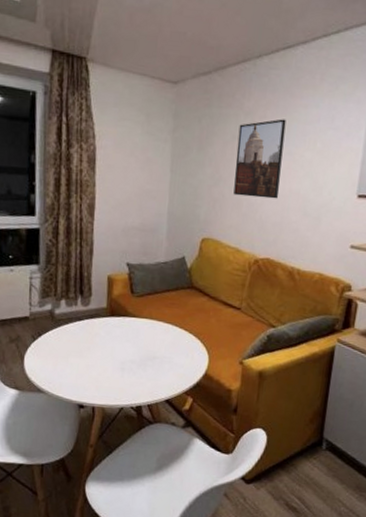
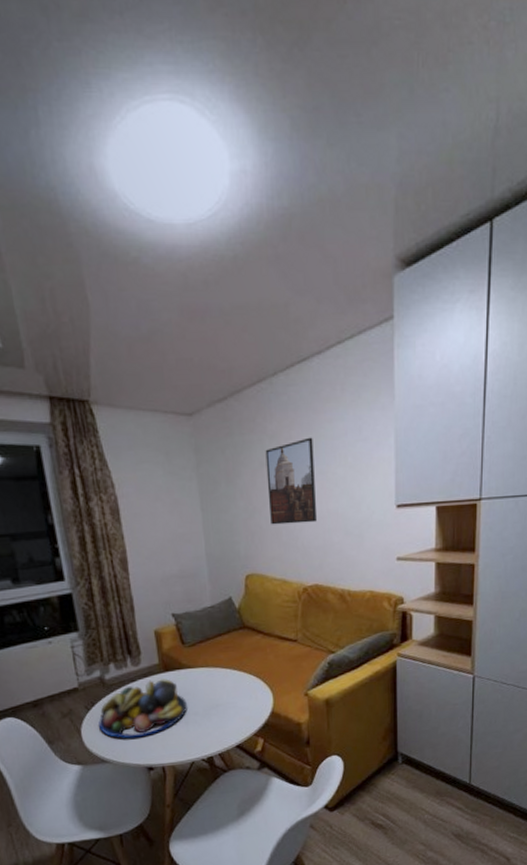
fruit bowl: none [41,322,126,375] -> present [98,679,187,739]

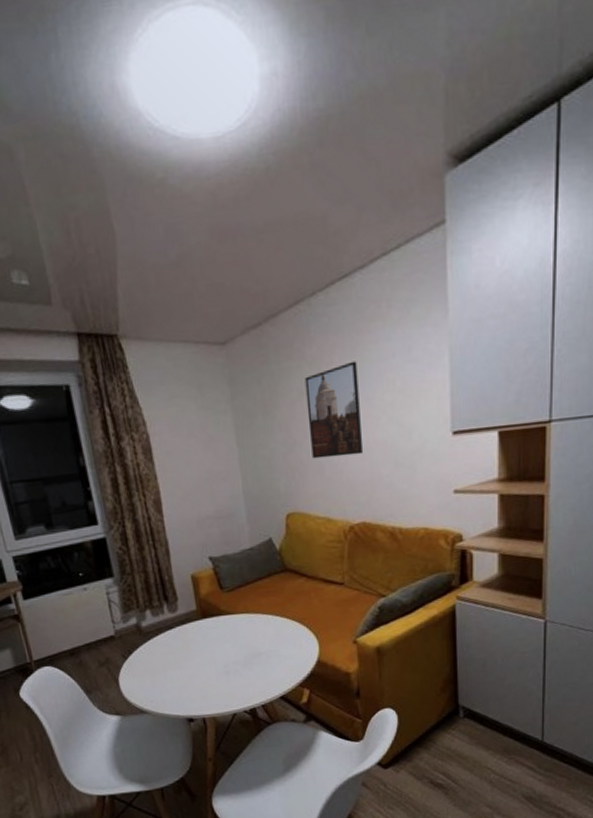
fruit bowl: present [98,679,187,739] -> none [136,626,228,689]

